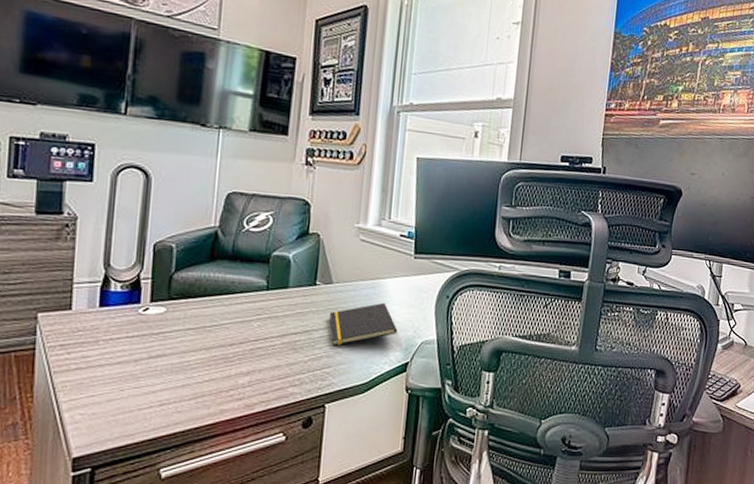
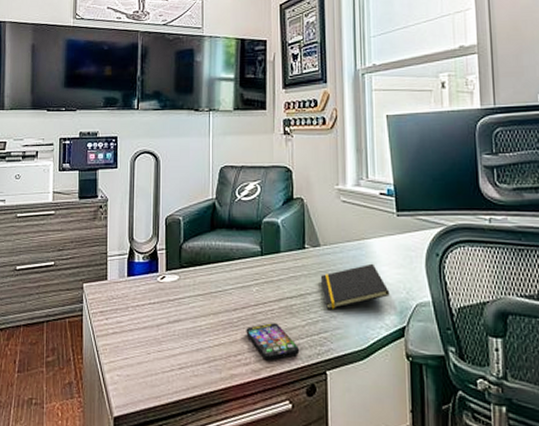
smartphone: none [242,358,300,396] -> present [246,323,300,361]

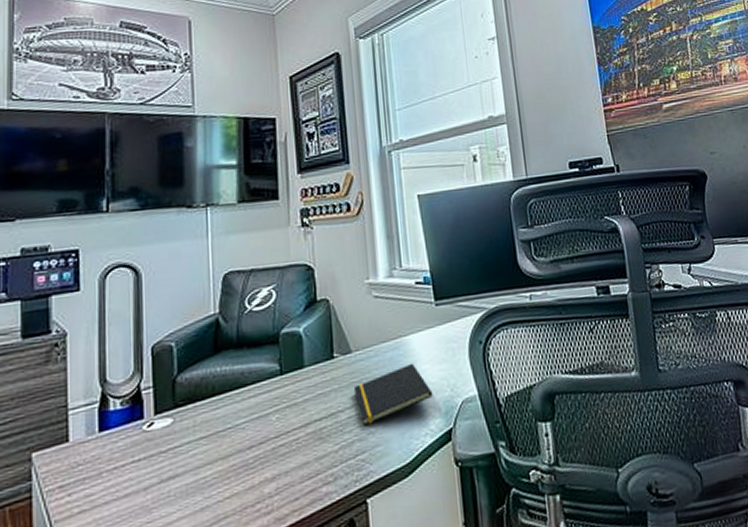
smartphone: present [246,323,300,361] -> none [265,454,334,504]

